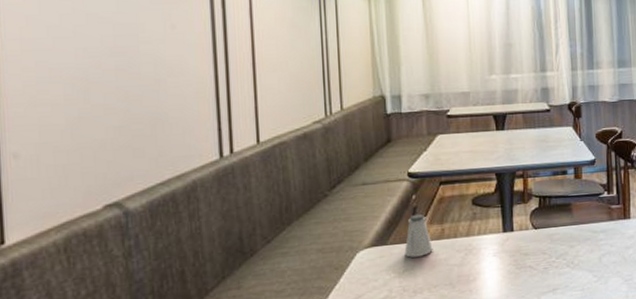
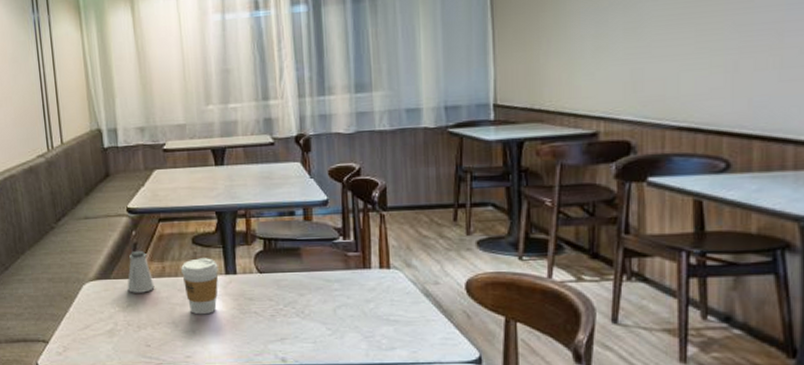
coffee cup: none [460,217,497,274] -> present [181,258,219,315]

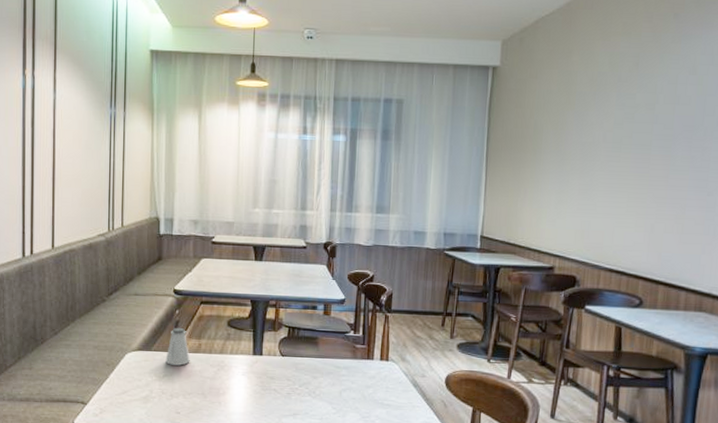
coffee cup: present [181,258,219,315] -> none [215,339,247,389]

